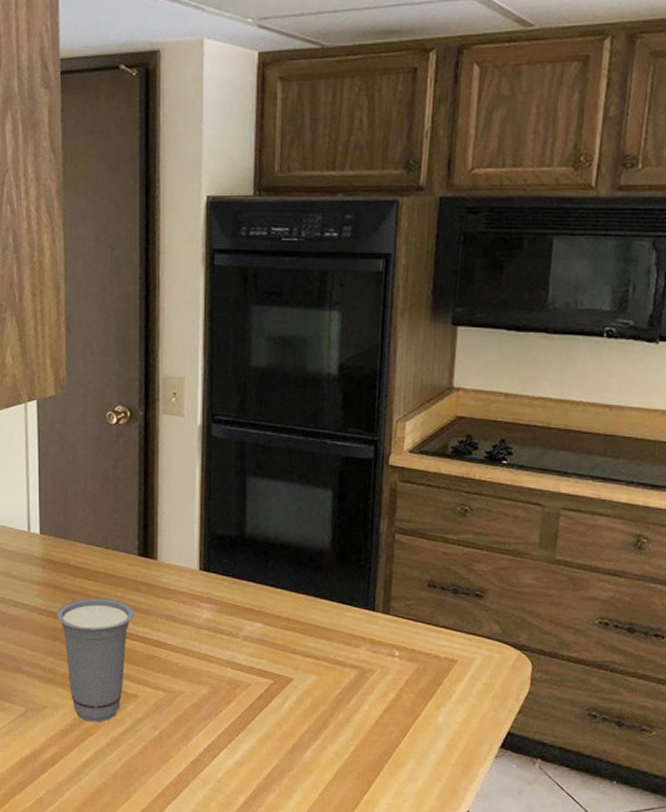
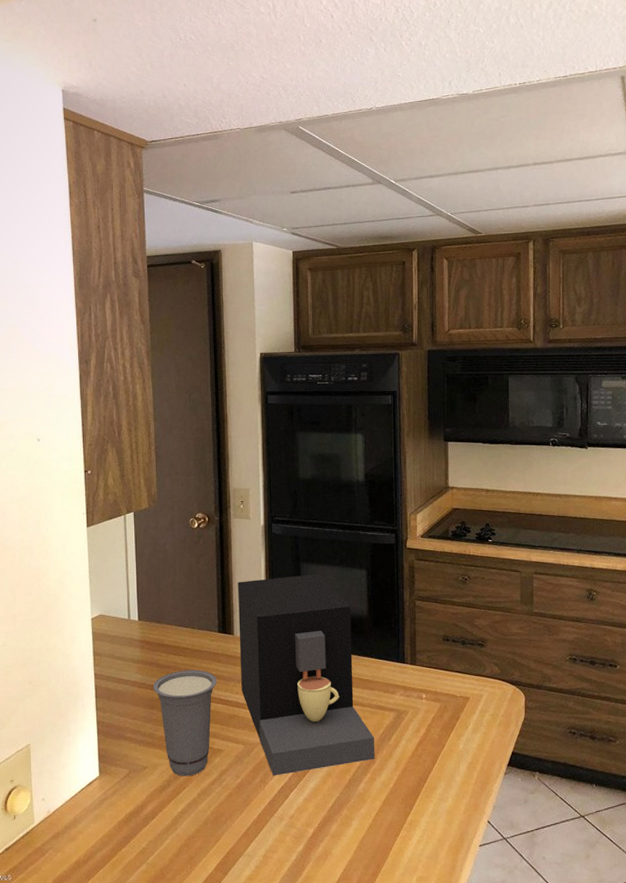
coffee maker: none [163,491,329,732] -> present [238,574,375,776]

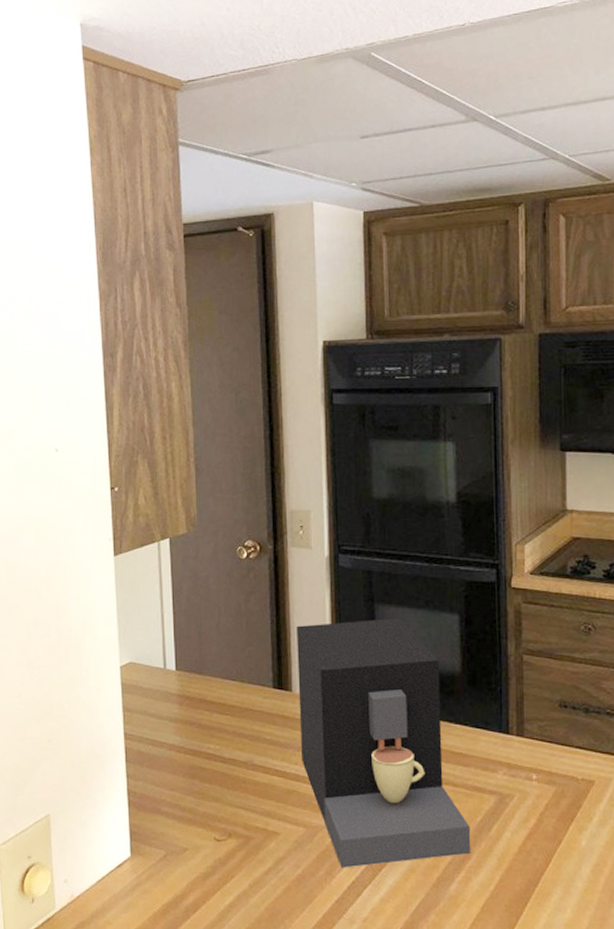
cup: present [153,669,217,777] -> none [193,733,272,863]

